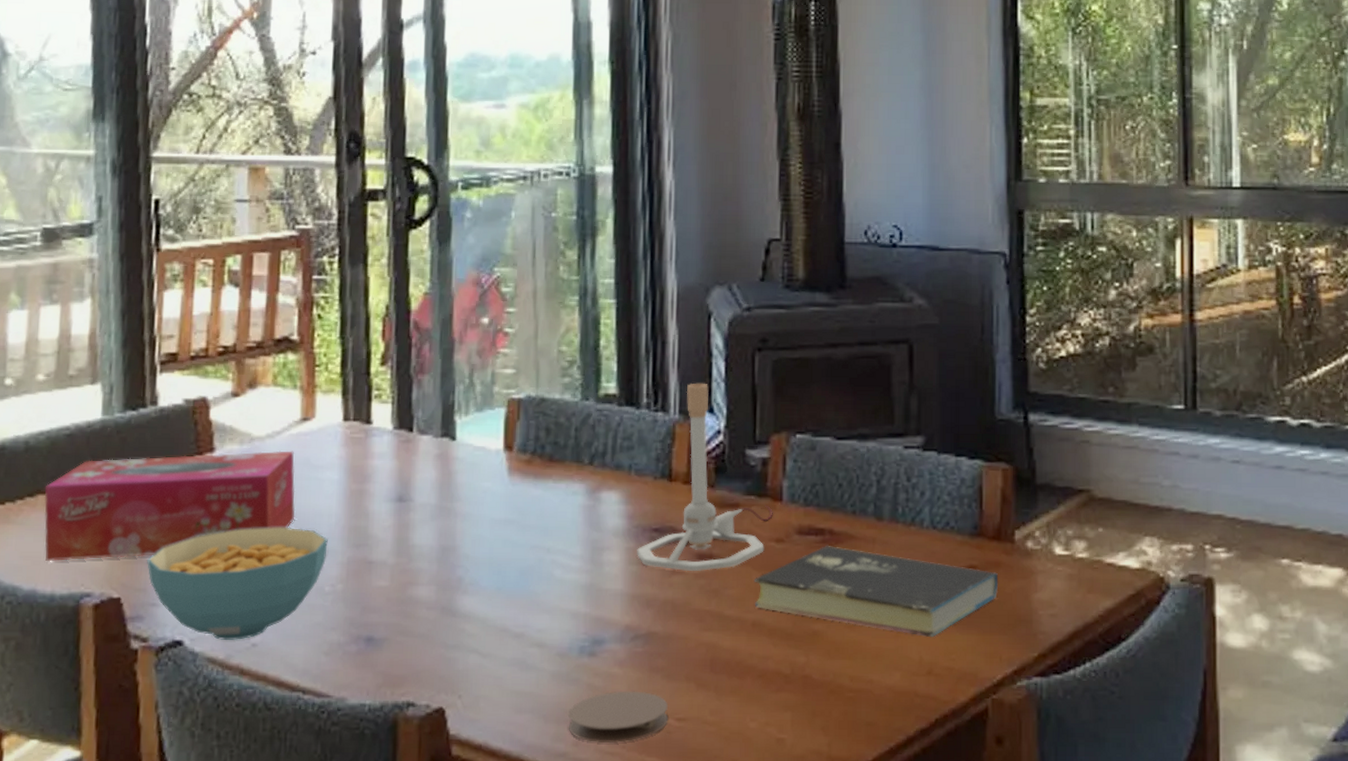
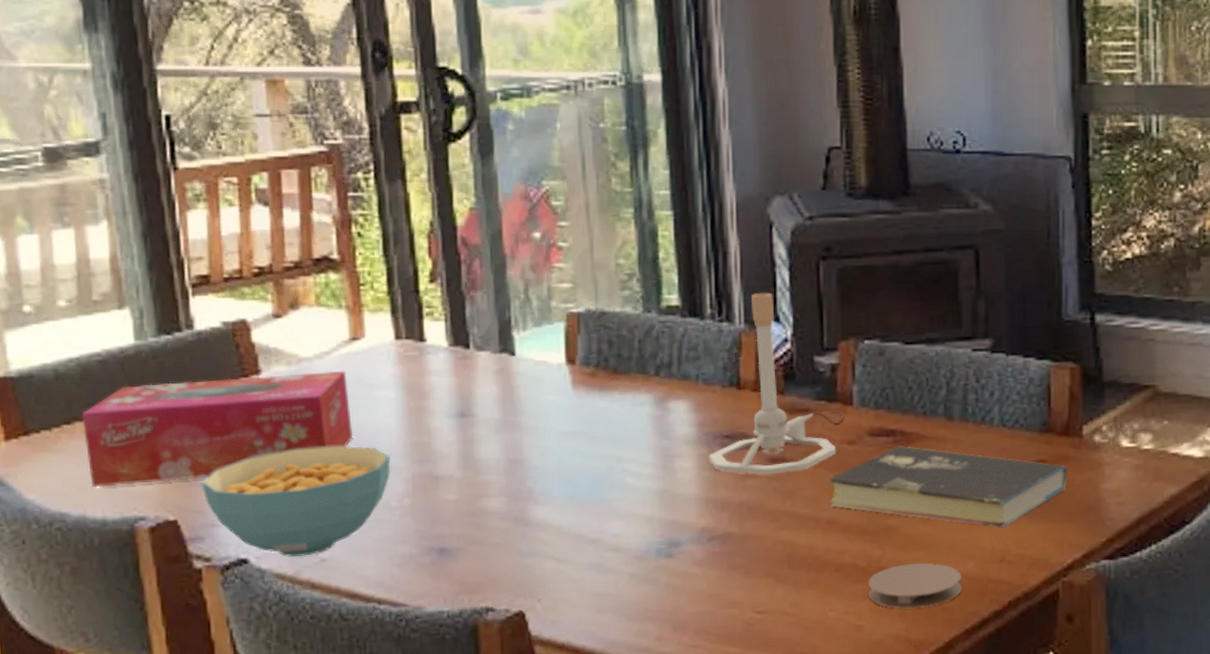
coaster: present [568,690,669,743] -> none [649,588,749,637]
coaster: none [791,672,888,723] -> present [868,562,962,609]

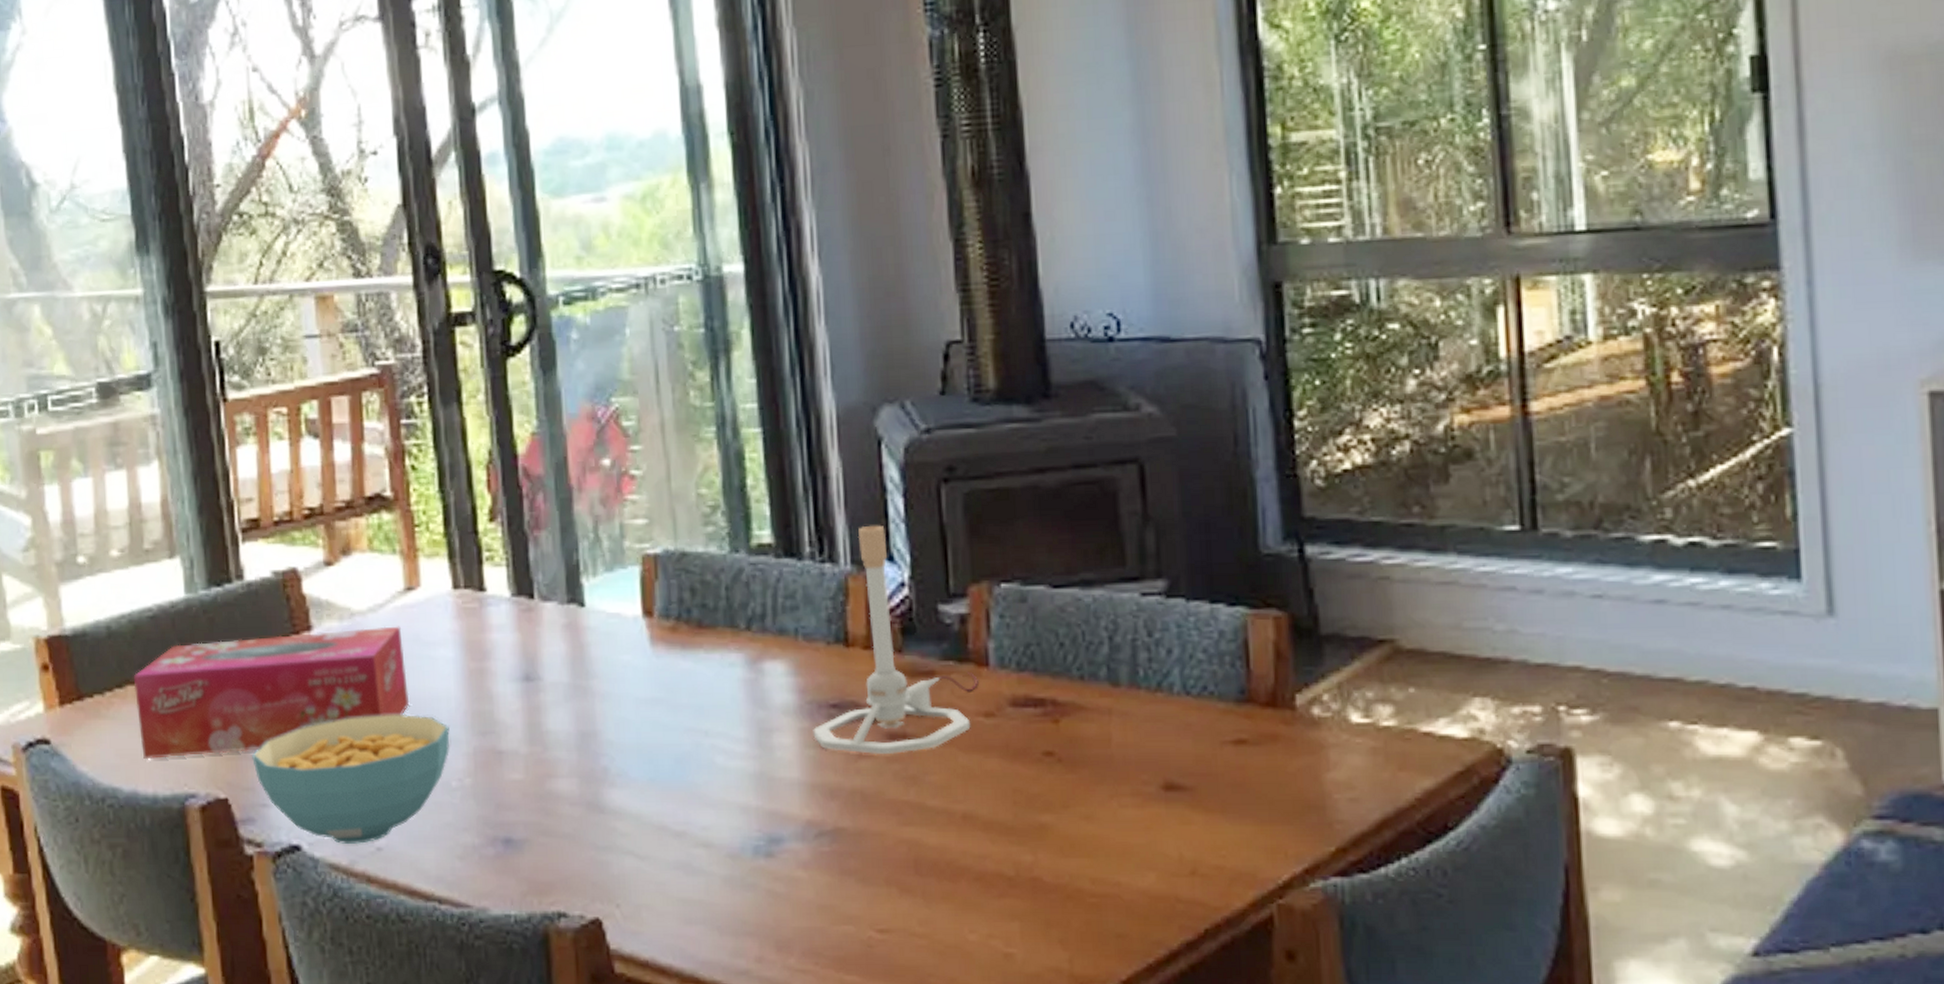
book: present [827,445,1068,528] -> none [960,718,1278,830]
coaster: present [868,562,962,609] -> none [1017,873,1141,934]

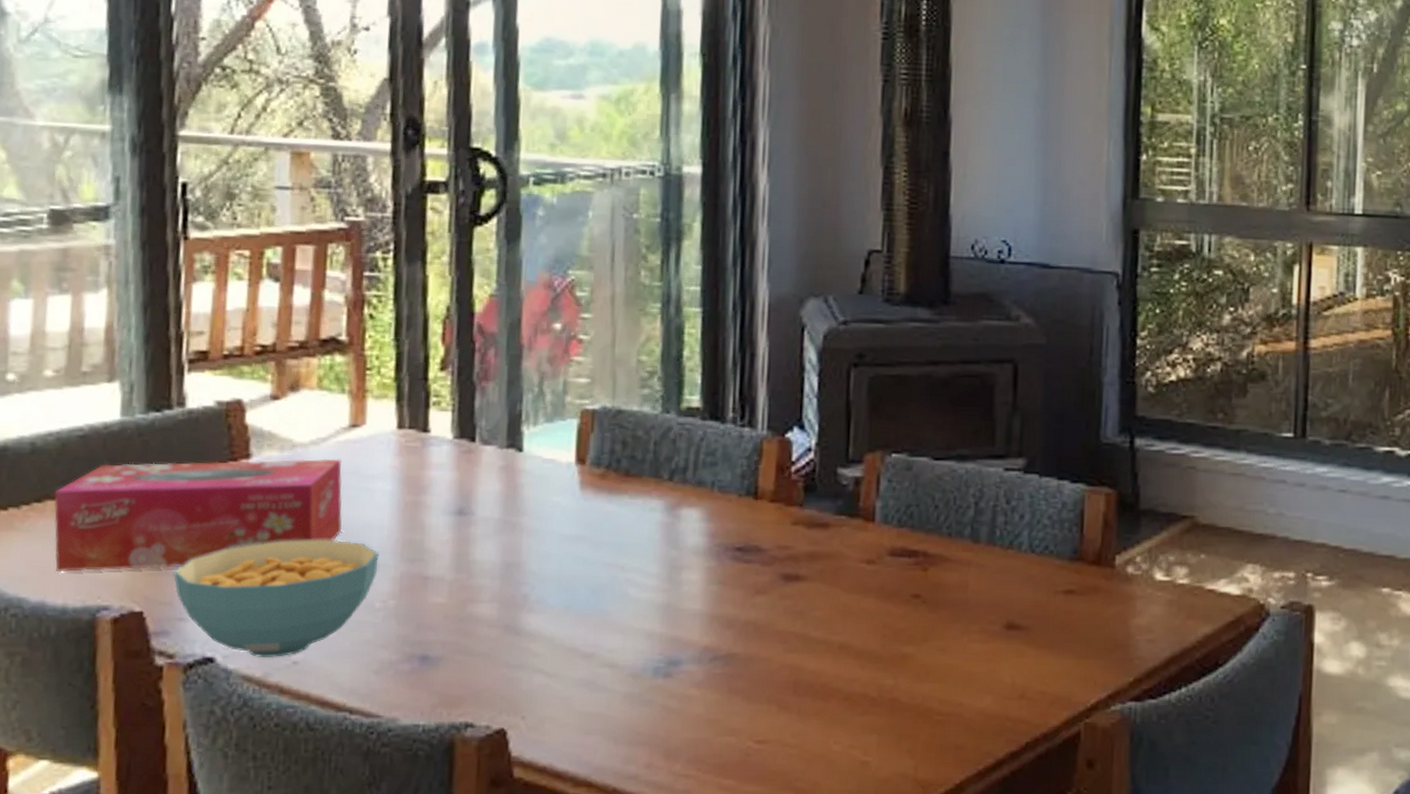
lamp base: present [813,525,978,755] -> none [718,398,865,593]

